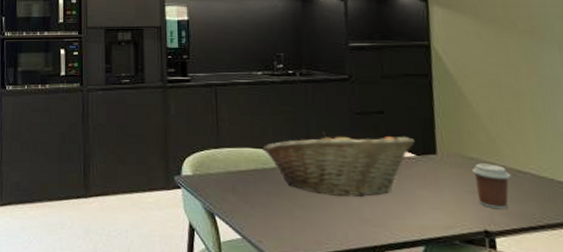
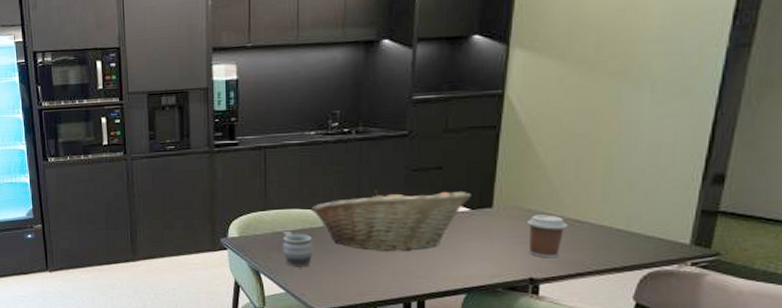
mug: none [236,171,267,211] -> present [282,232,312,267]

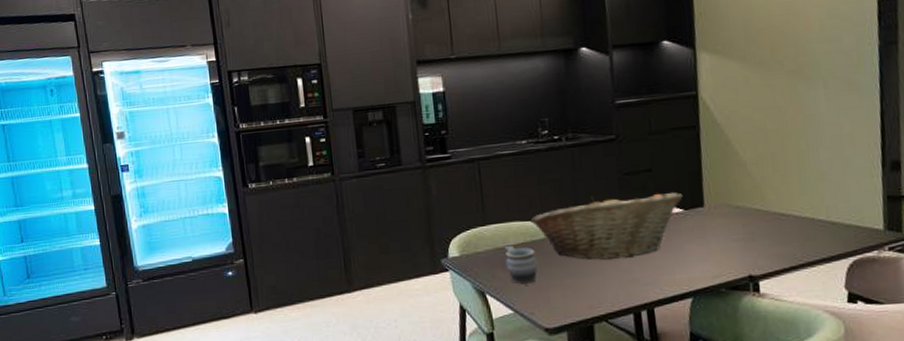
coffee cup: present [527,214,568,258] -> none [738,210,775,254]

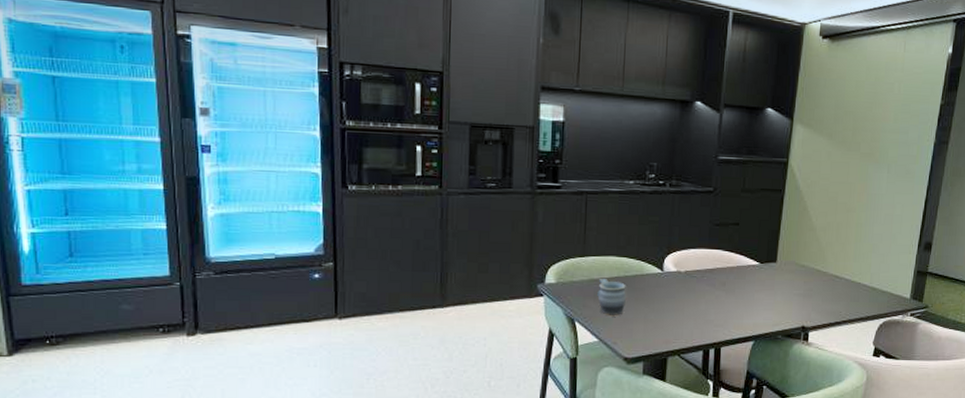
fruit basket: present [530,191,683,260] -> none [626,241,761,301]

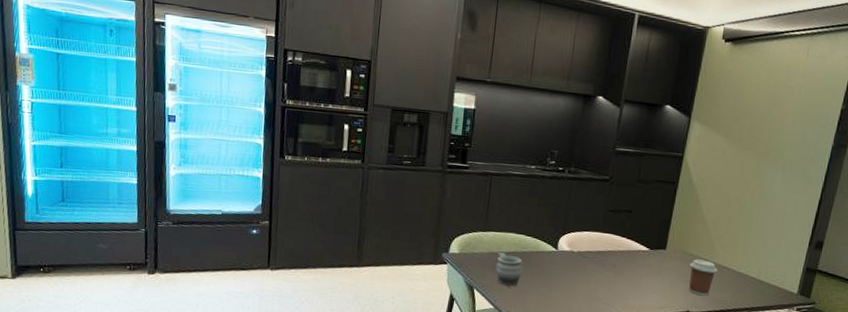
coffee cup: none [802,270,830,309] -> present [689,259,718,296]

